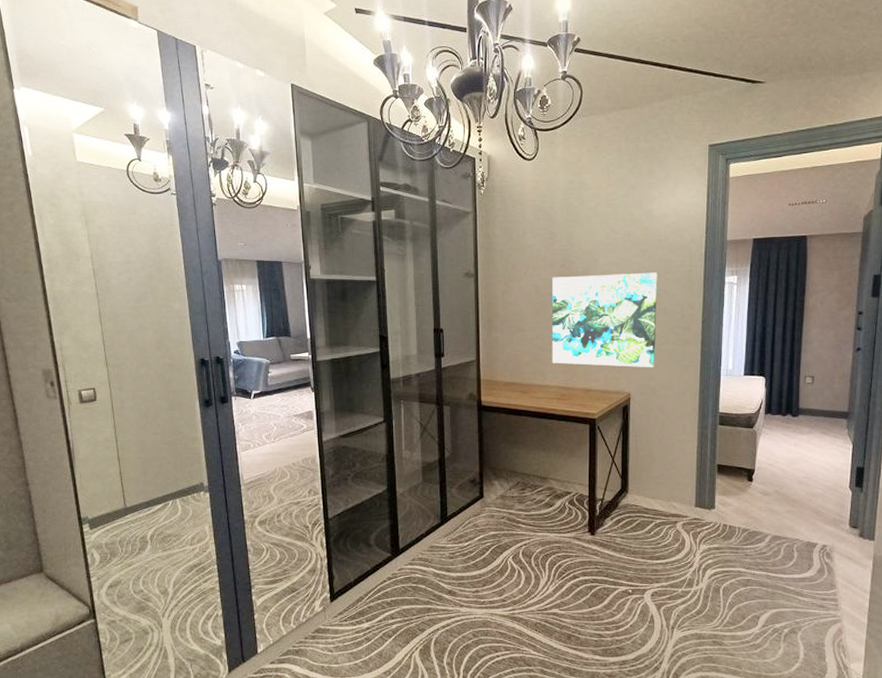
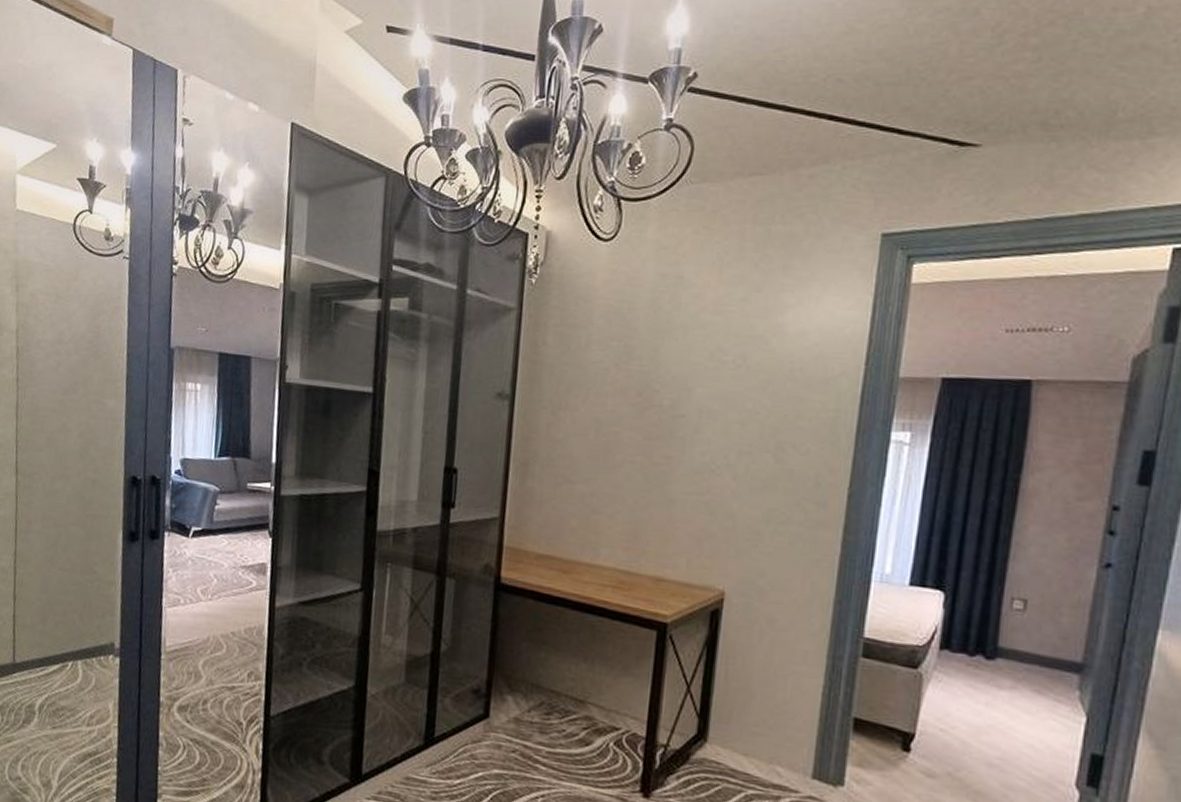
wall art: present [551,272,658,367] -> none [610,409,784,557]

